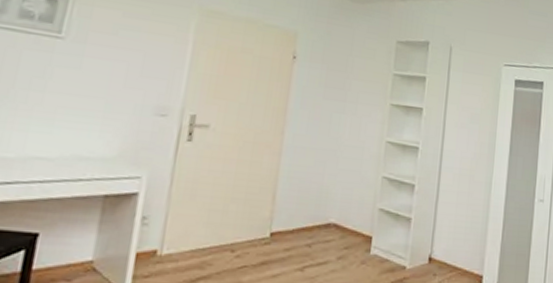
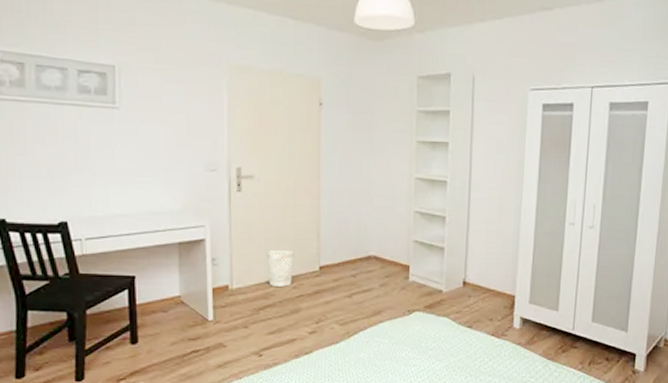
wastebasket: none [207,211,243,255] -> present [266,250,294,287]

